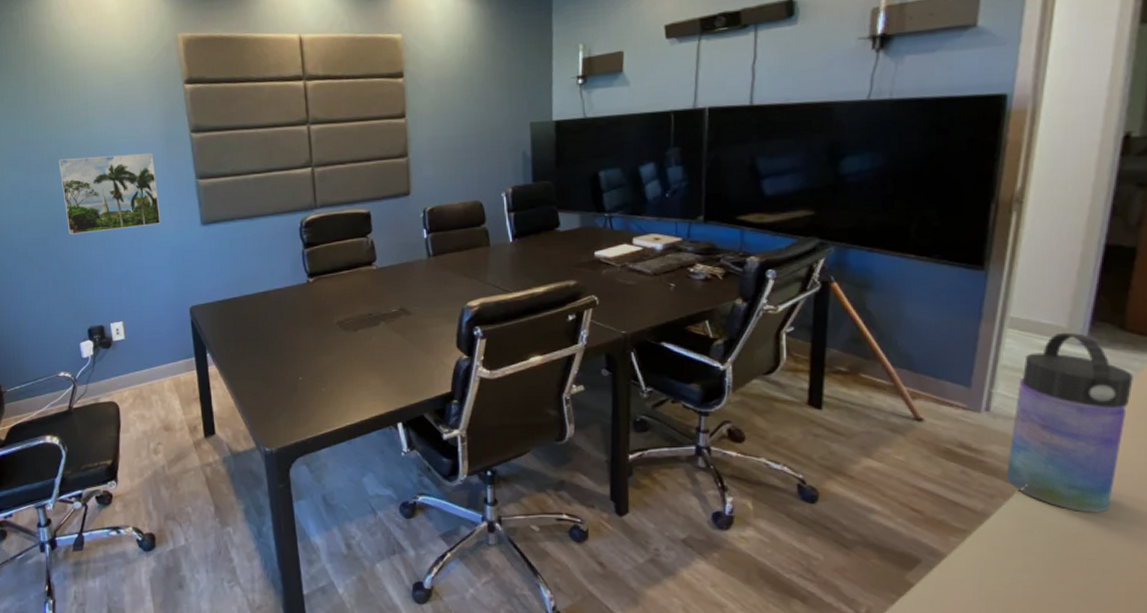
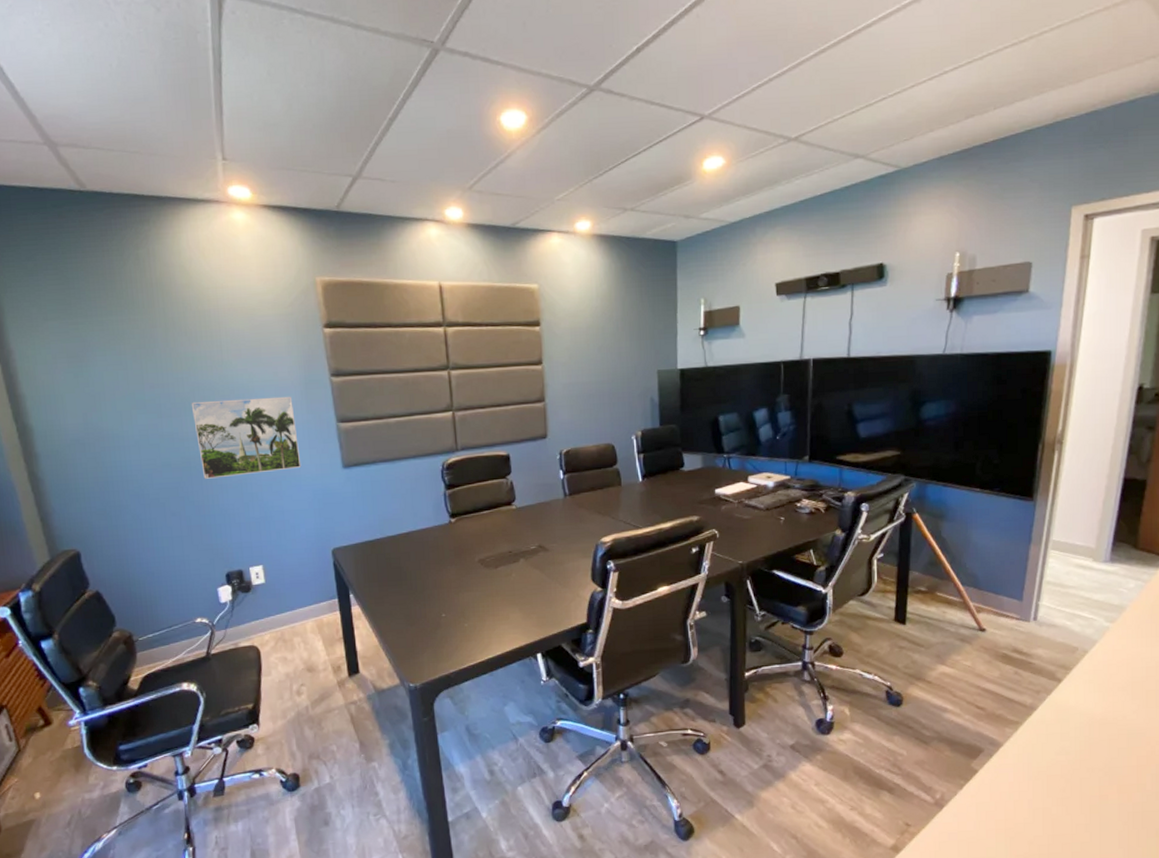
water bottle: present [1006,332,1133,513] -> none [1049,552,1143,702]

